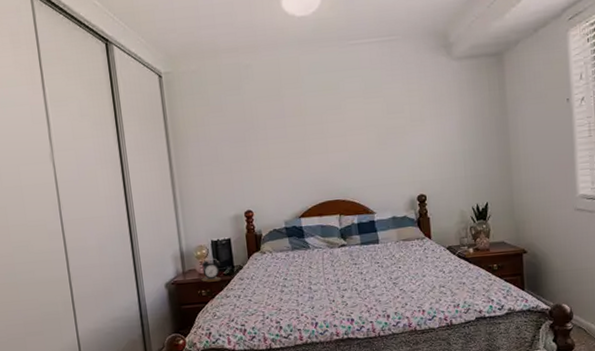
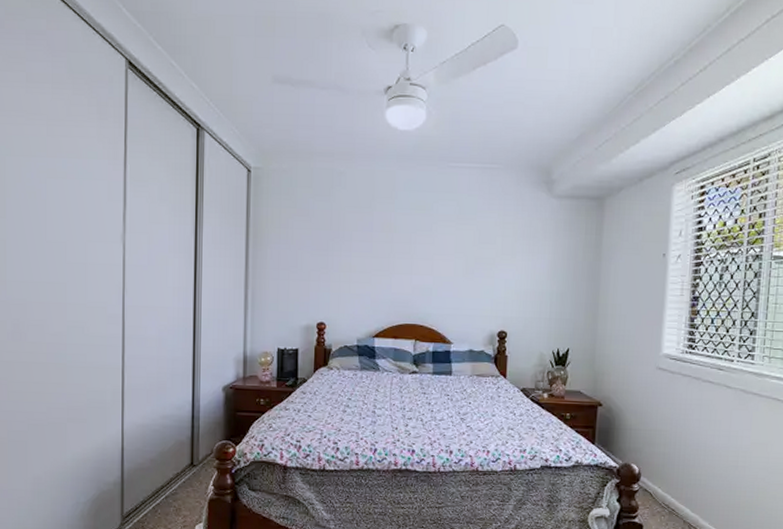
alarm clock: present [200,258,222,282] -> none [260,366,284,392]

